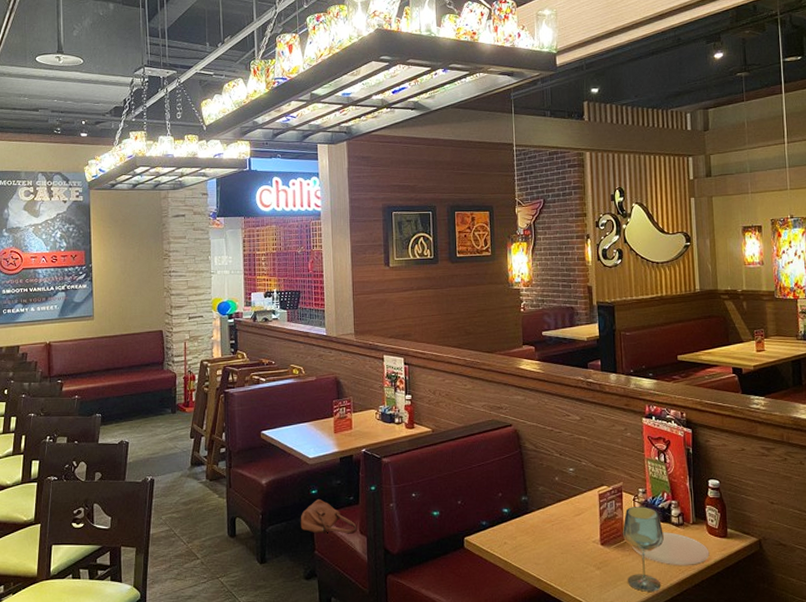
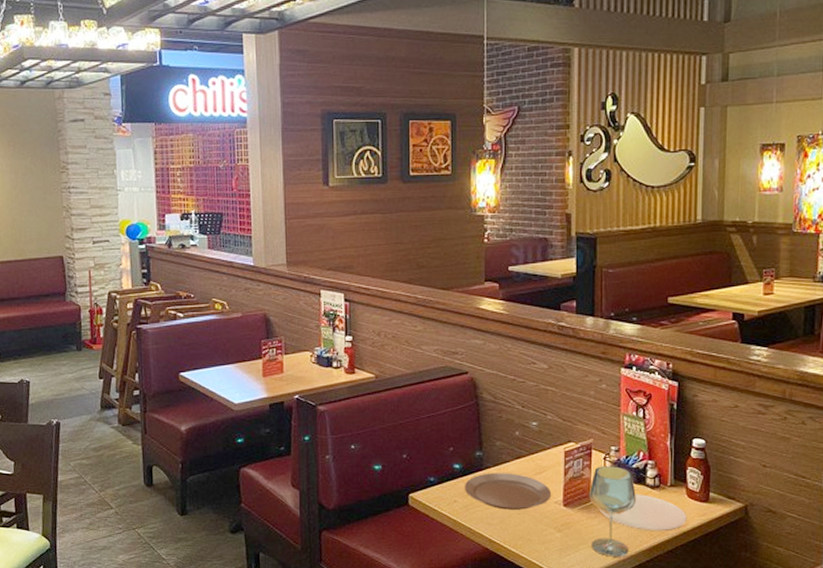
handbag: present [300,499,357,534] -> none [224,449,288,487]
plate: none [512,515,590,550] -> present [464,473,552,510]

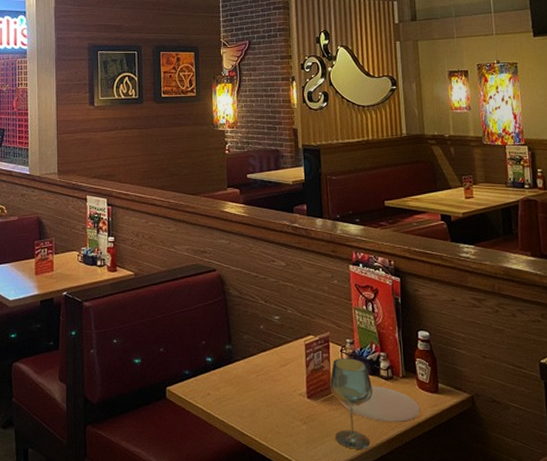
plate: present [464,473,552,510] -> none [216,365,296,402]

